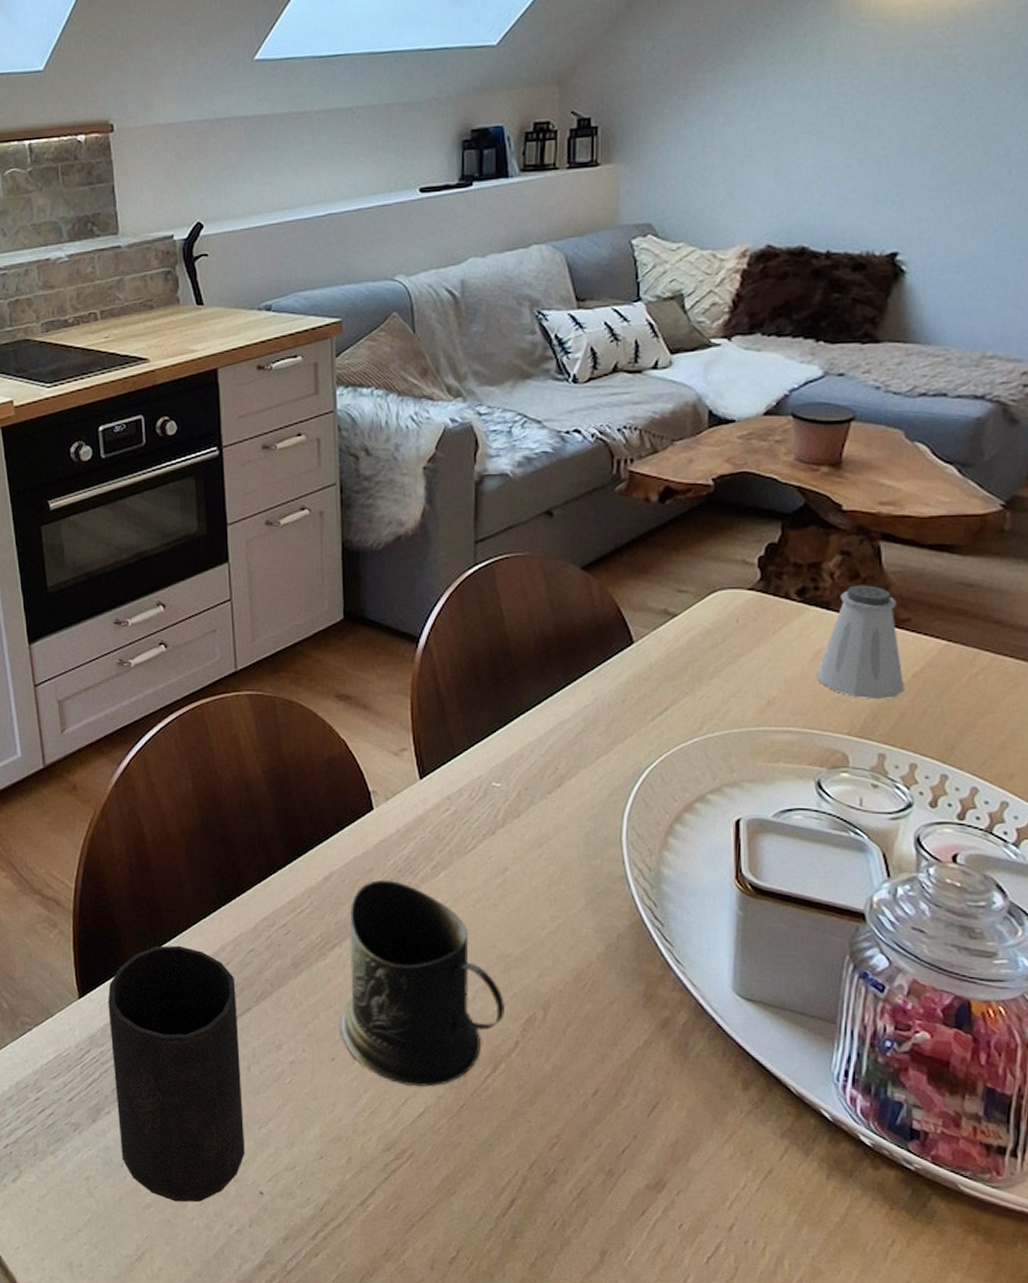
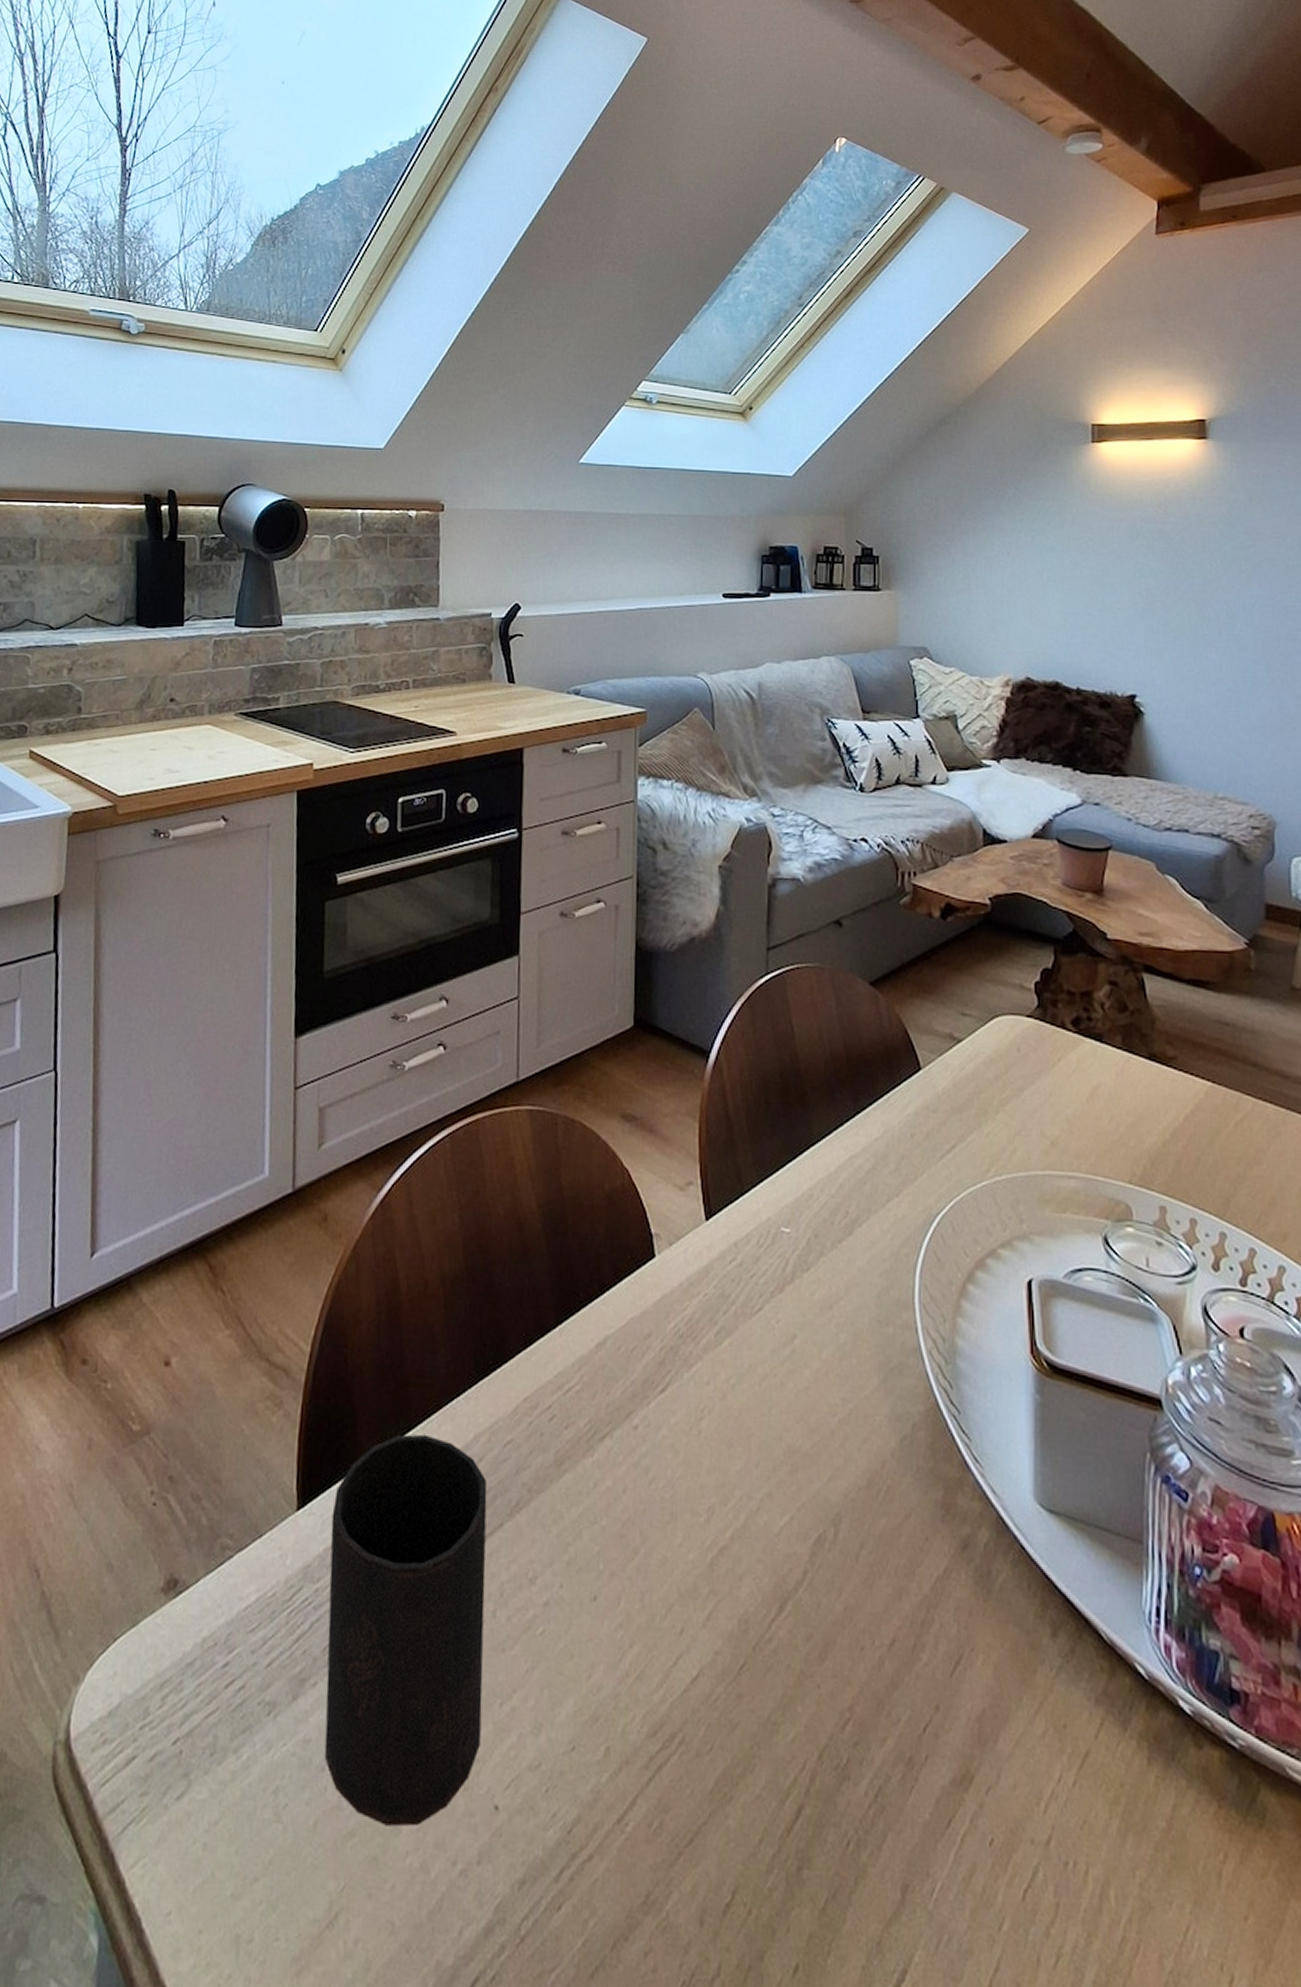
mug: present [340,879,506,1087] -> none [606,1347,793,1638]
saltshaker: present [816,585,905,700] -> none [1095,1017,1178,1145]

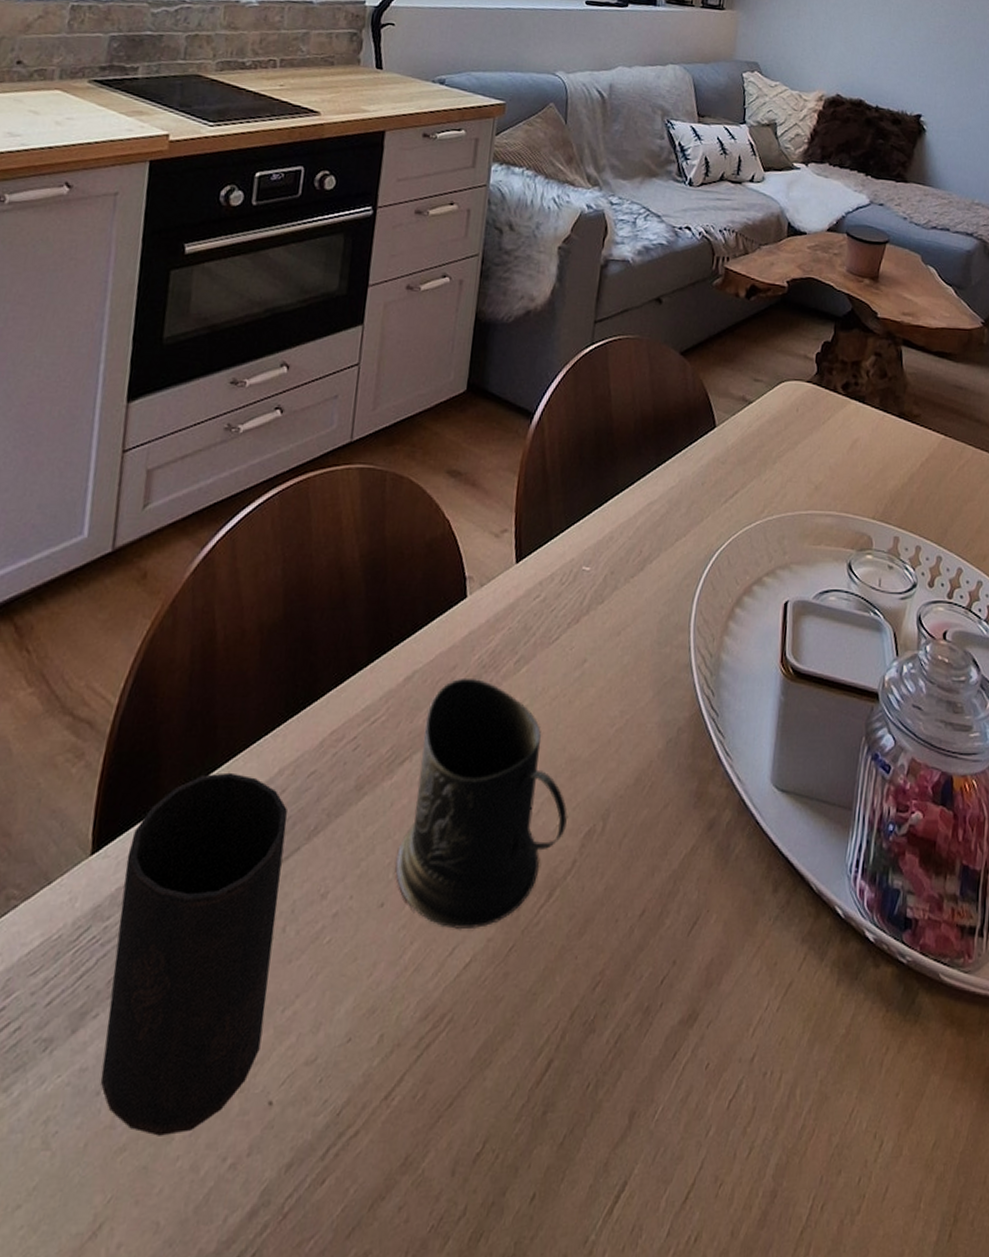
mug: none [606,1347,793,1638] -> present [395,677,568,930]

